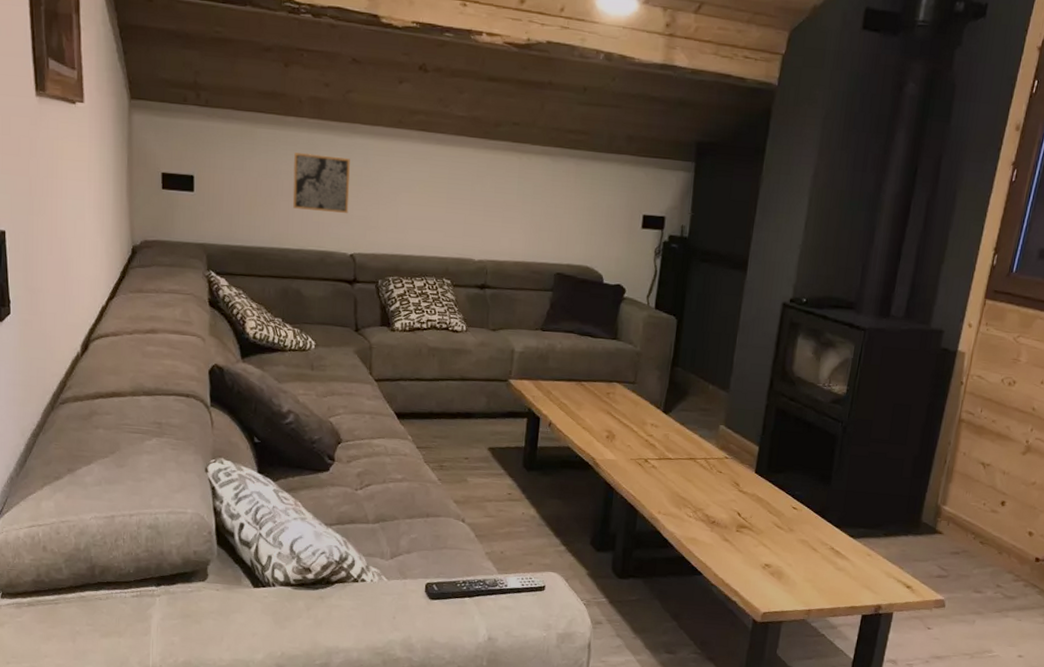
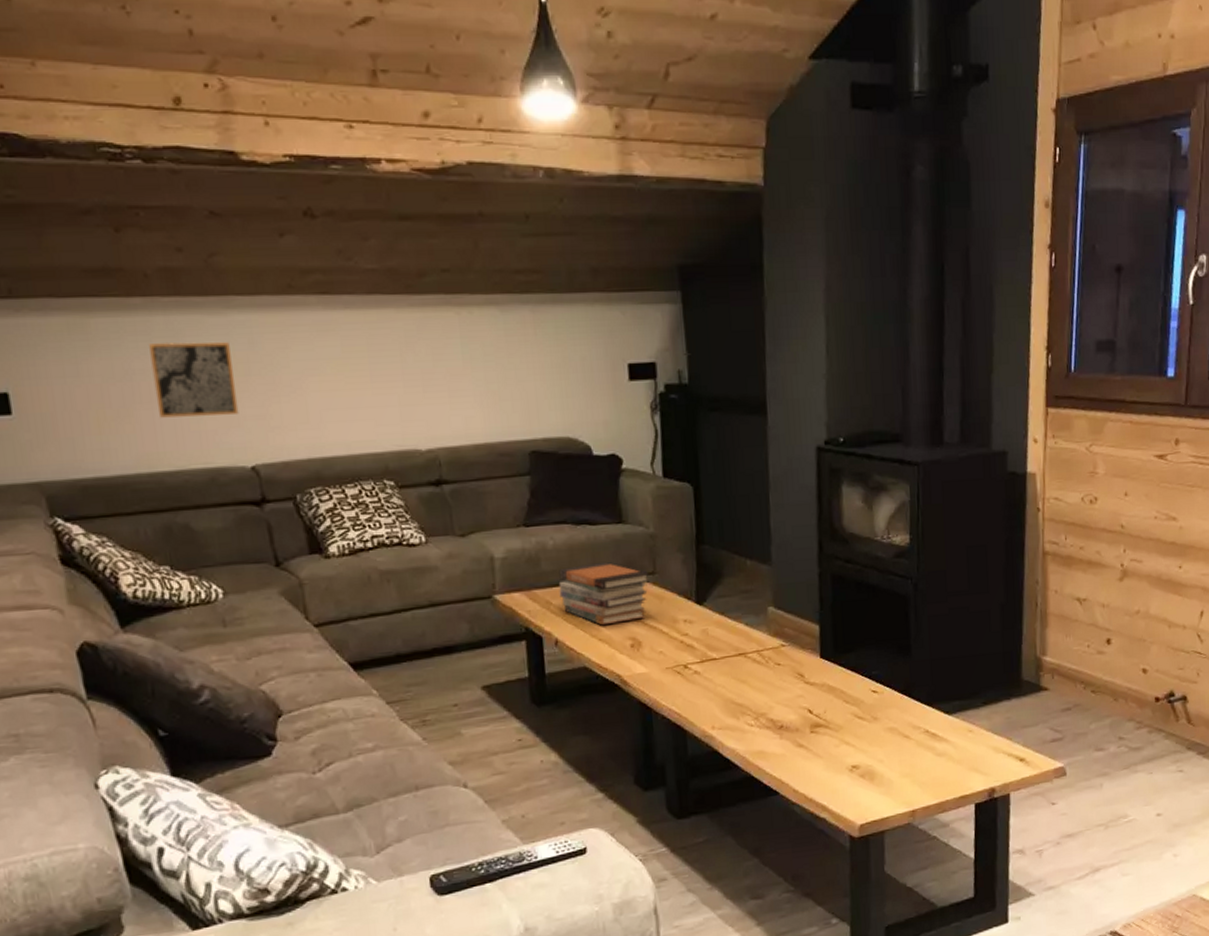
book stack: none [558,367,631,418] -> present [558,561,650,626]

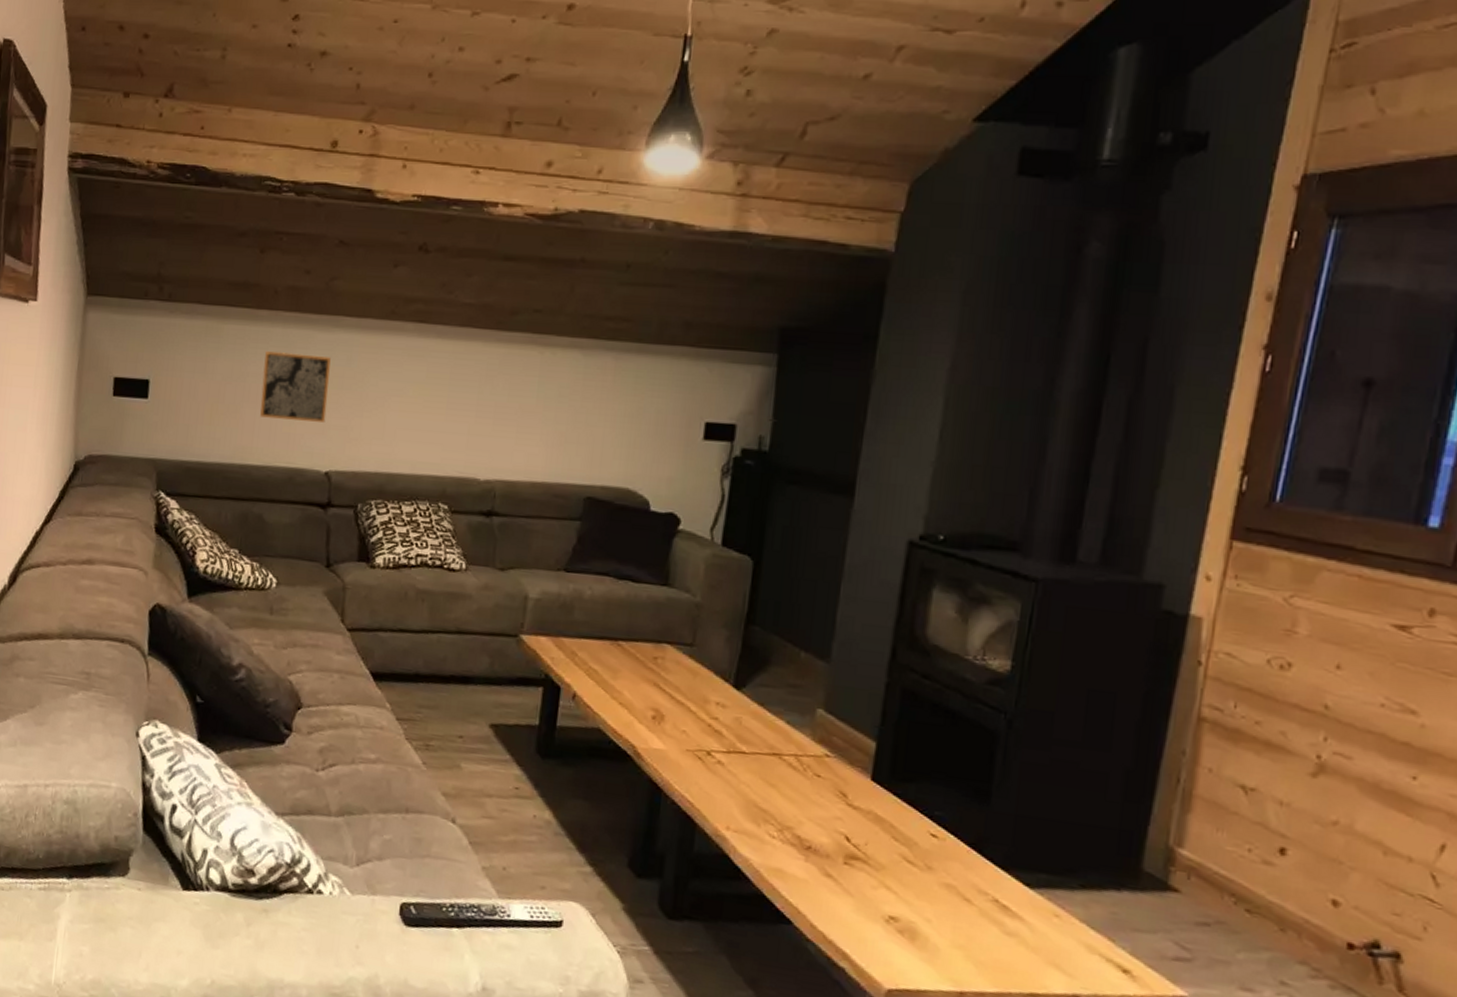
book stack: present [558,561,650,626] -> none [587,621,687,691]

